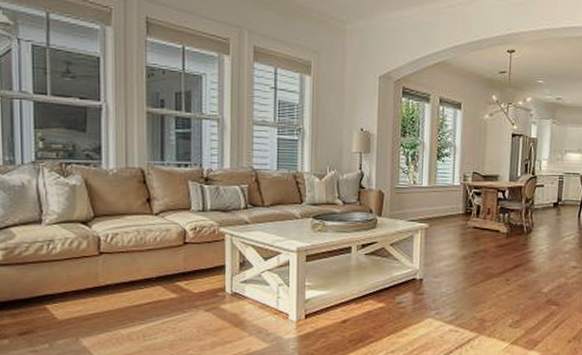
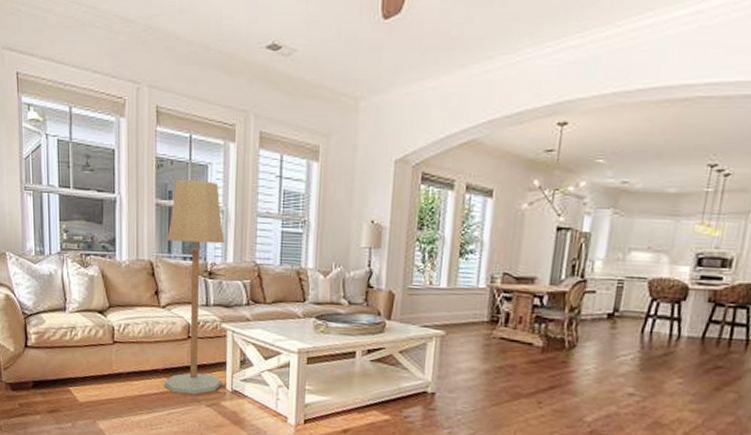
floor lamp: none [158,88,221,301] -> present [164,179,224,395]

